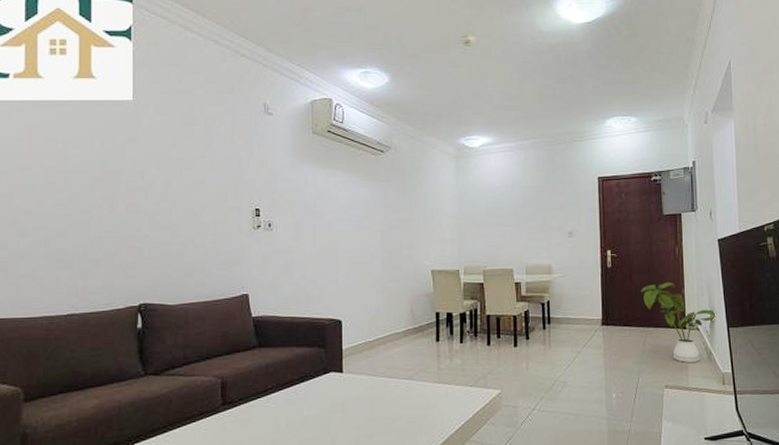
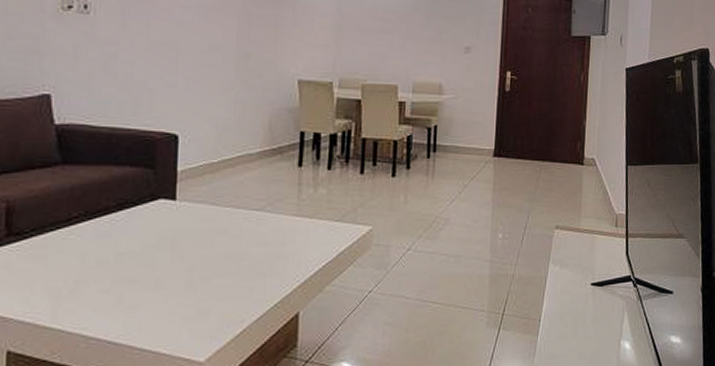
house plant: present [641,281,717,364] -> none [539,111,617,203]

